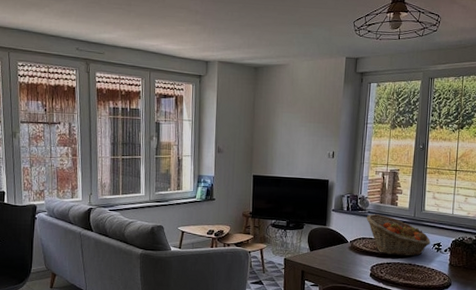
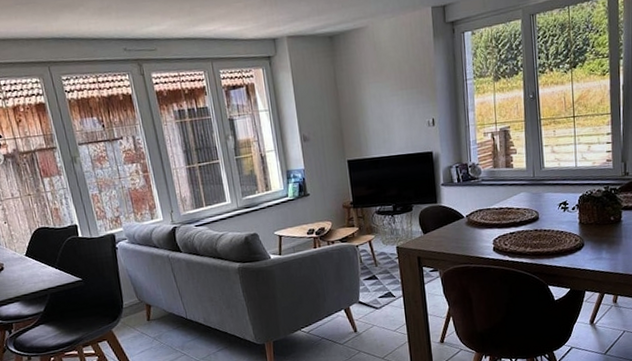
fruit basket: present [366,214,431,257] -> none [480,180,556,224]

